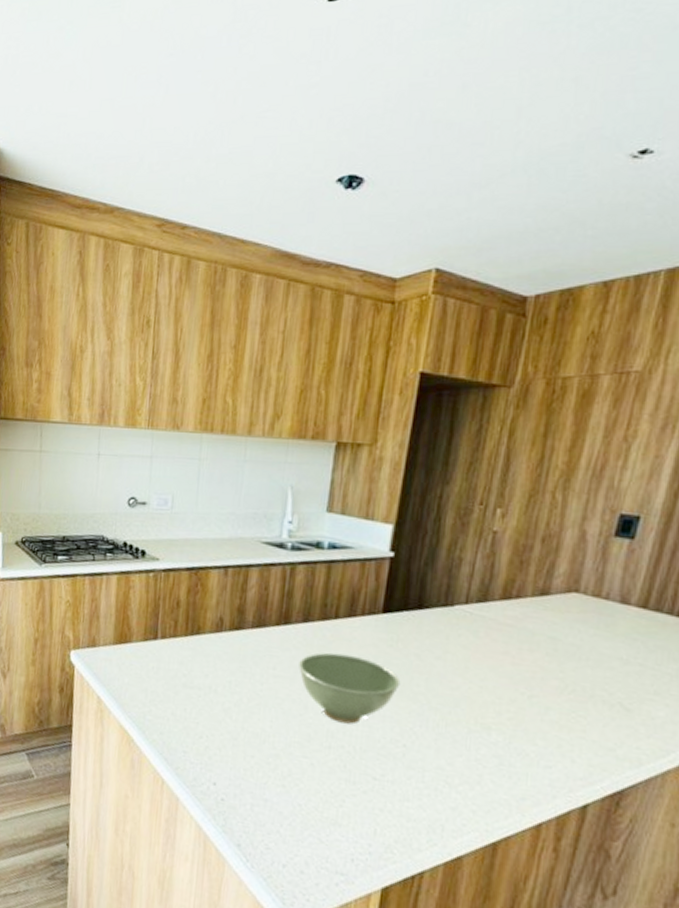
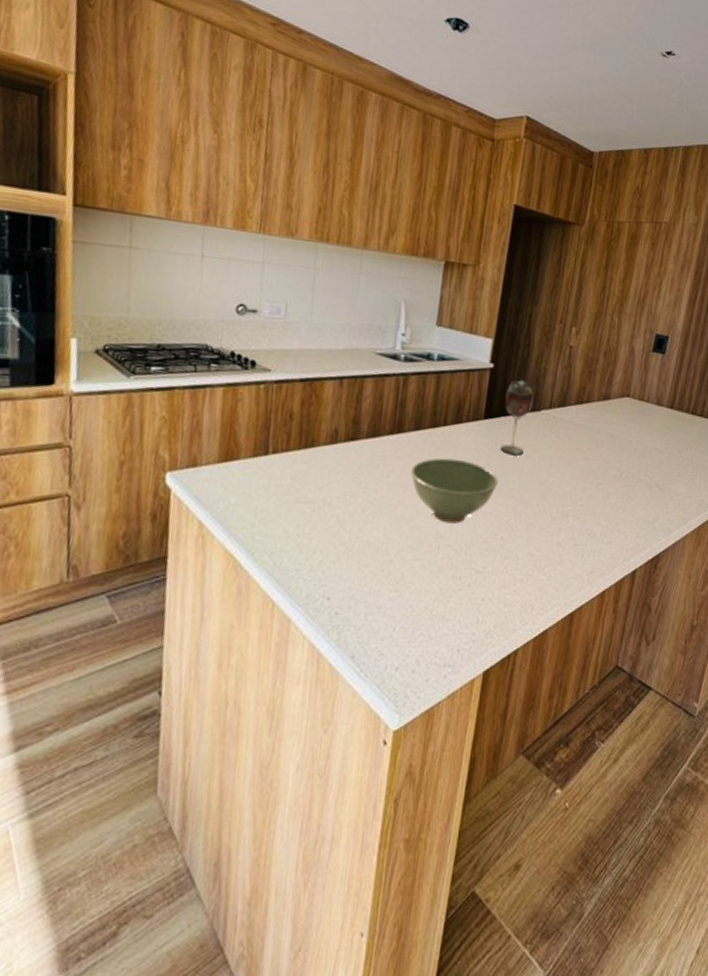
wineglass: none [402,569,444,654] -> present [500,379,533,454]

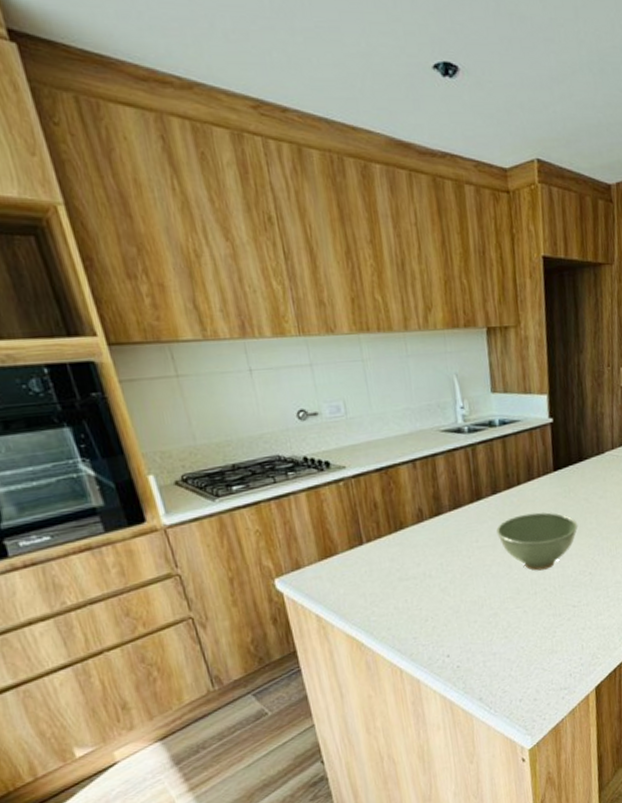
wineglass: present [500,379,533,454] -> none [569,427,596,498]

